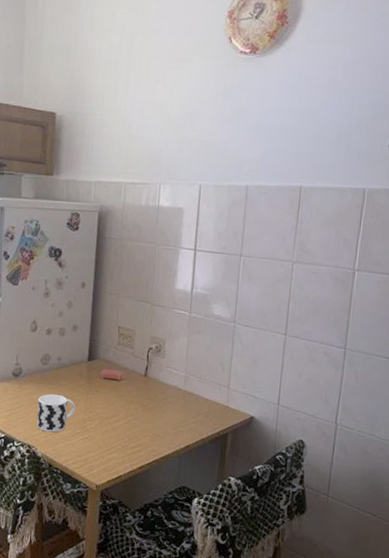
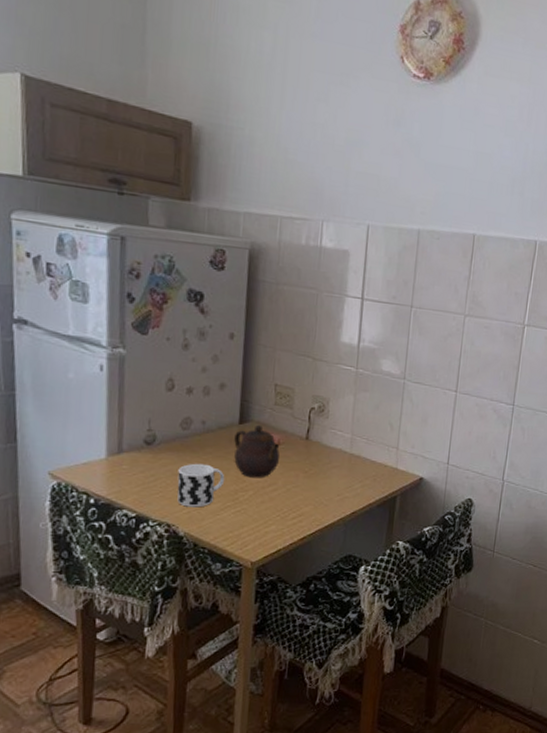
teapot: none [83,361,122,410] -> present [234,424,280,478]

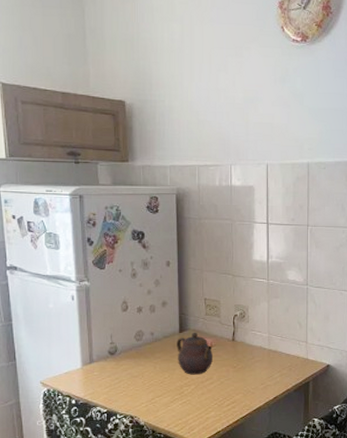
cup: present [177,463,225,508] -> none [136,366,172,402]

